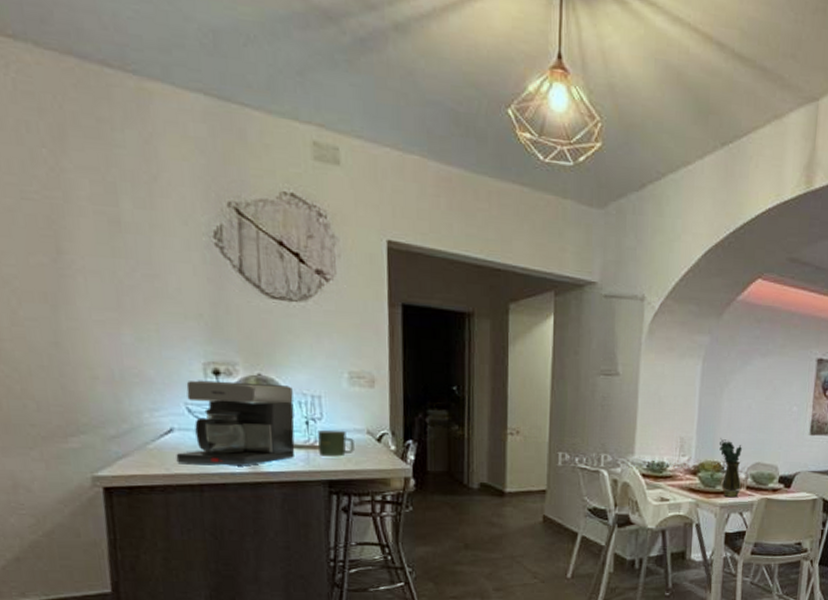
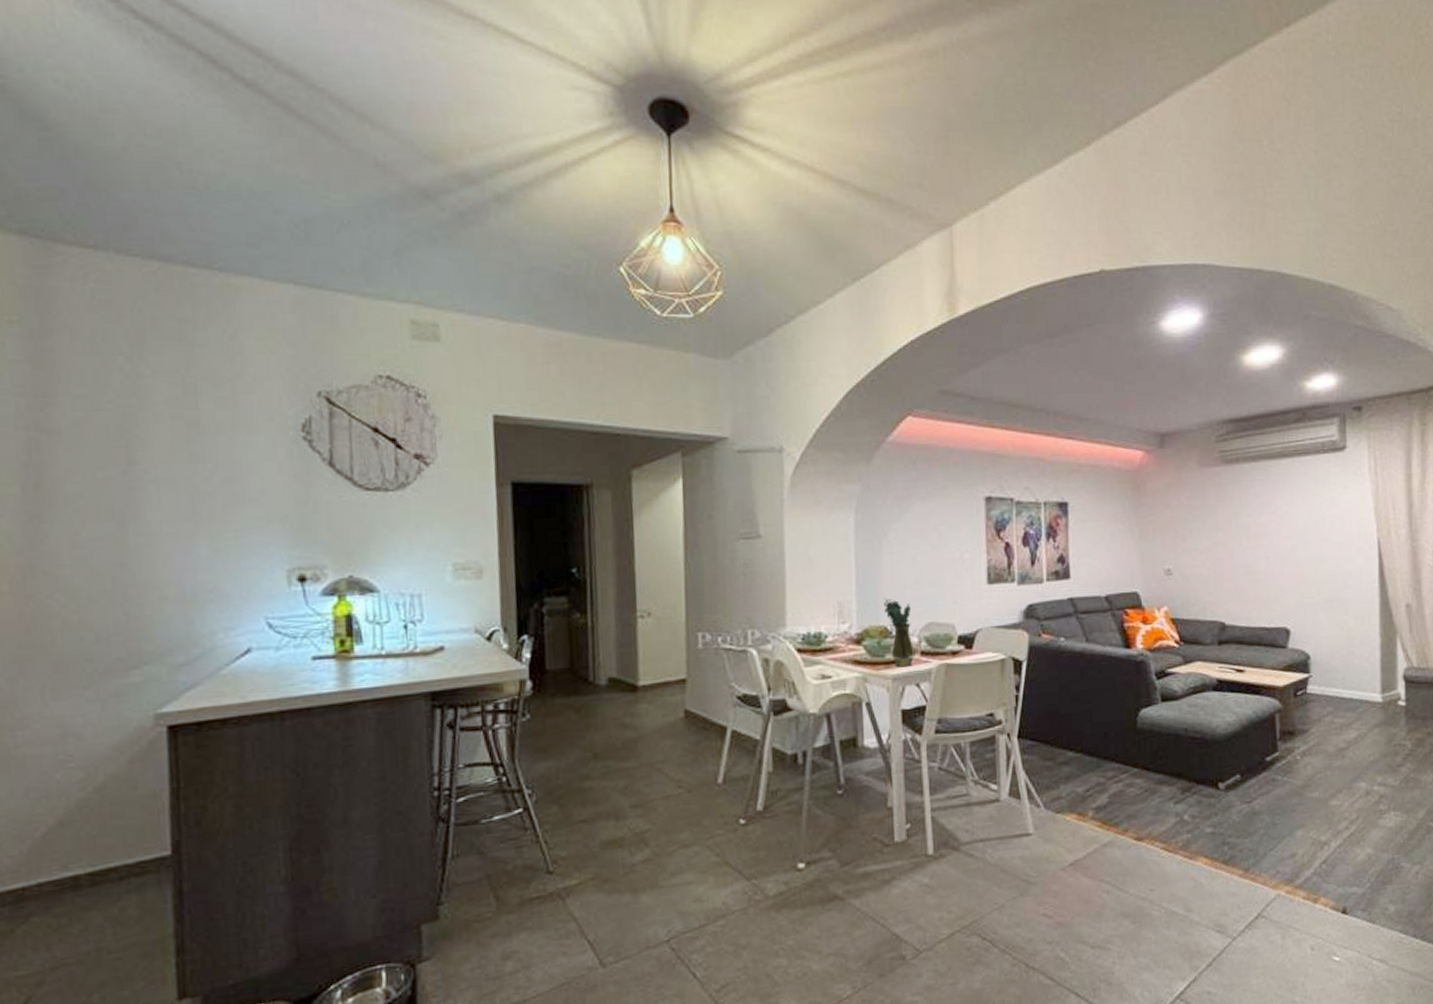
coffee maker: present [176,380,295,466] -> none [253,586,392,688]
mug: present [318,429,354,458] -> none [418,631,461,666]

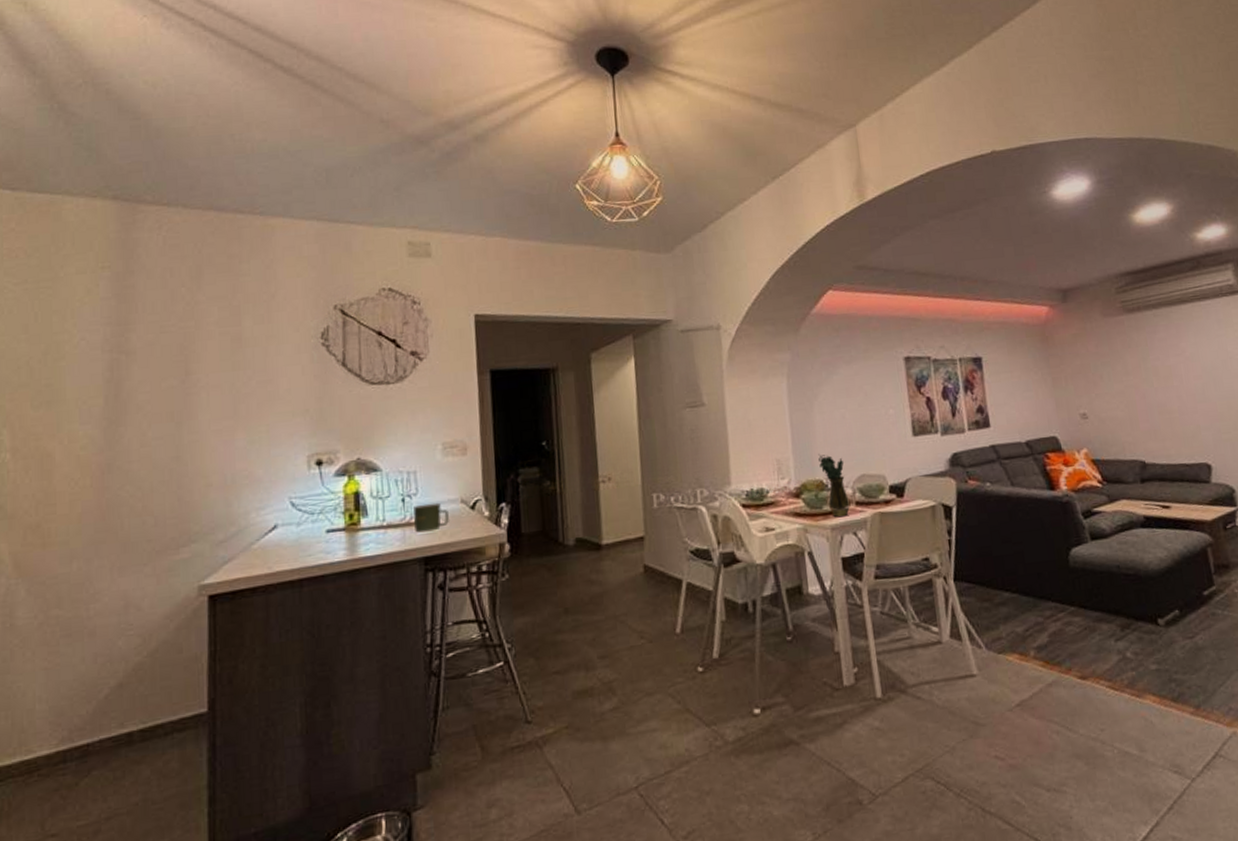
mug: none [418,631,461,666] -> present [413,503,449,534]

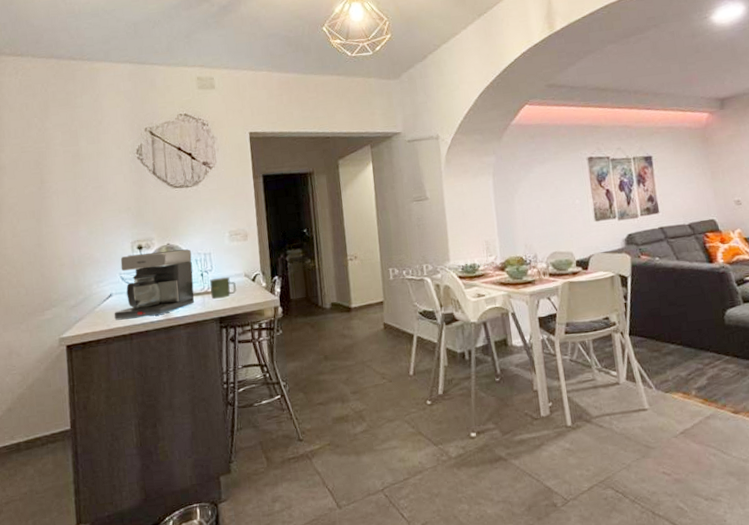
coffee maker: none [278,465,392,560] -> present [114,249,195,320]
vase: present [818,454,851,517] -> none [518,236,545,286]

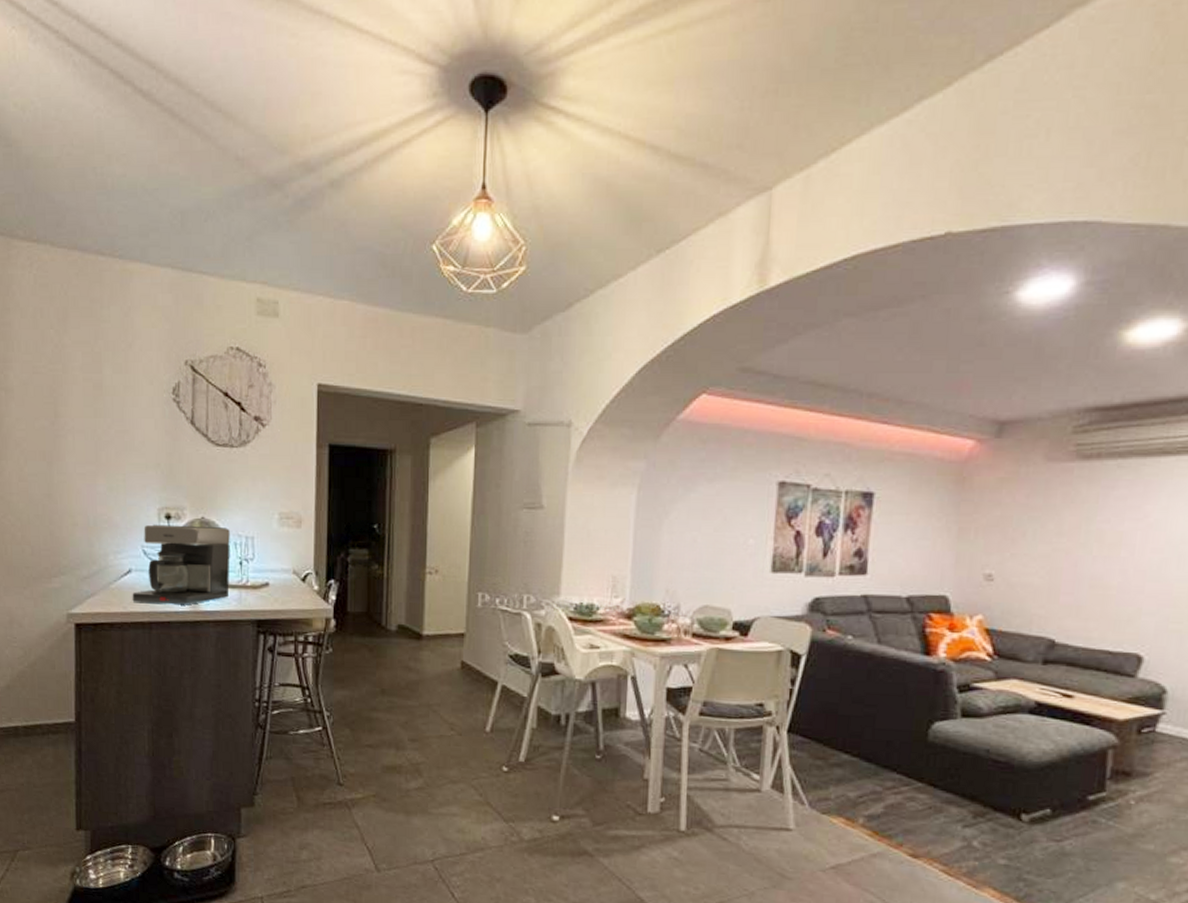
mug: present [210,276,236,300] -> none [250,569,281,598]

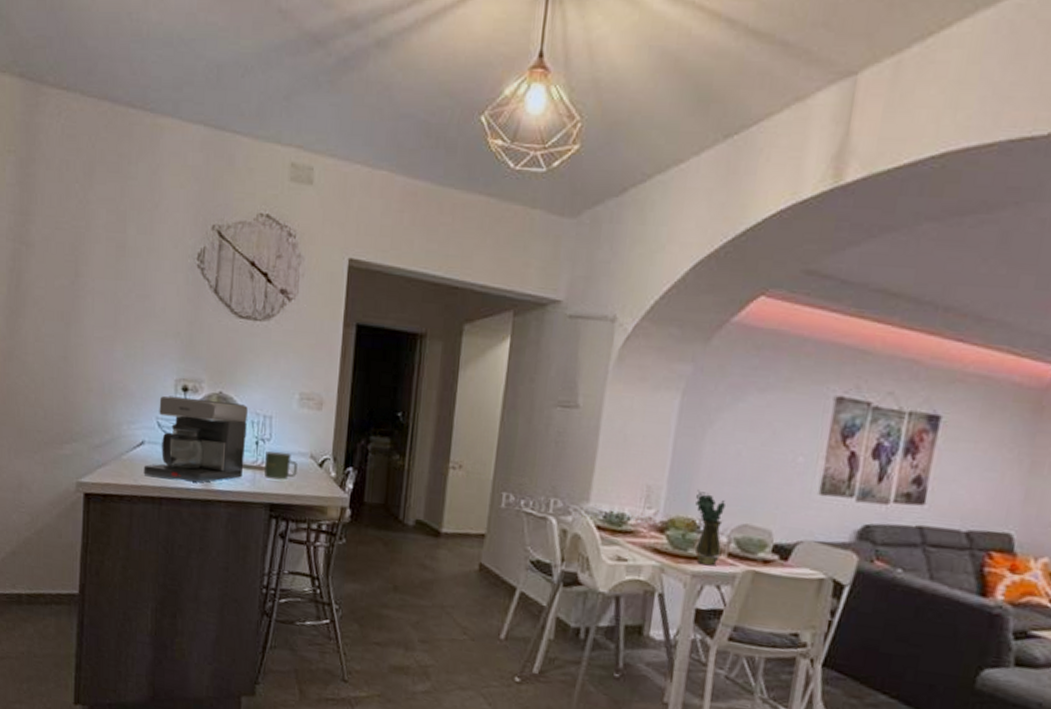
mug: none [250,569,281,598] -> present [264,451,297,481]
vase: none [659,577,687,647] -> present [694,490,726,566]

